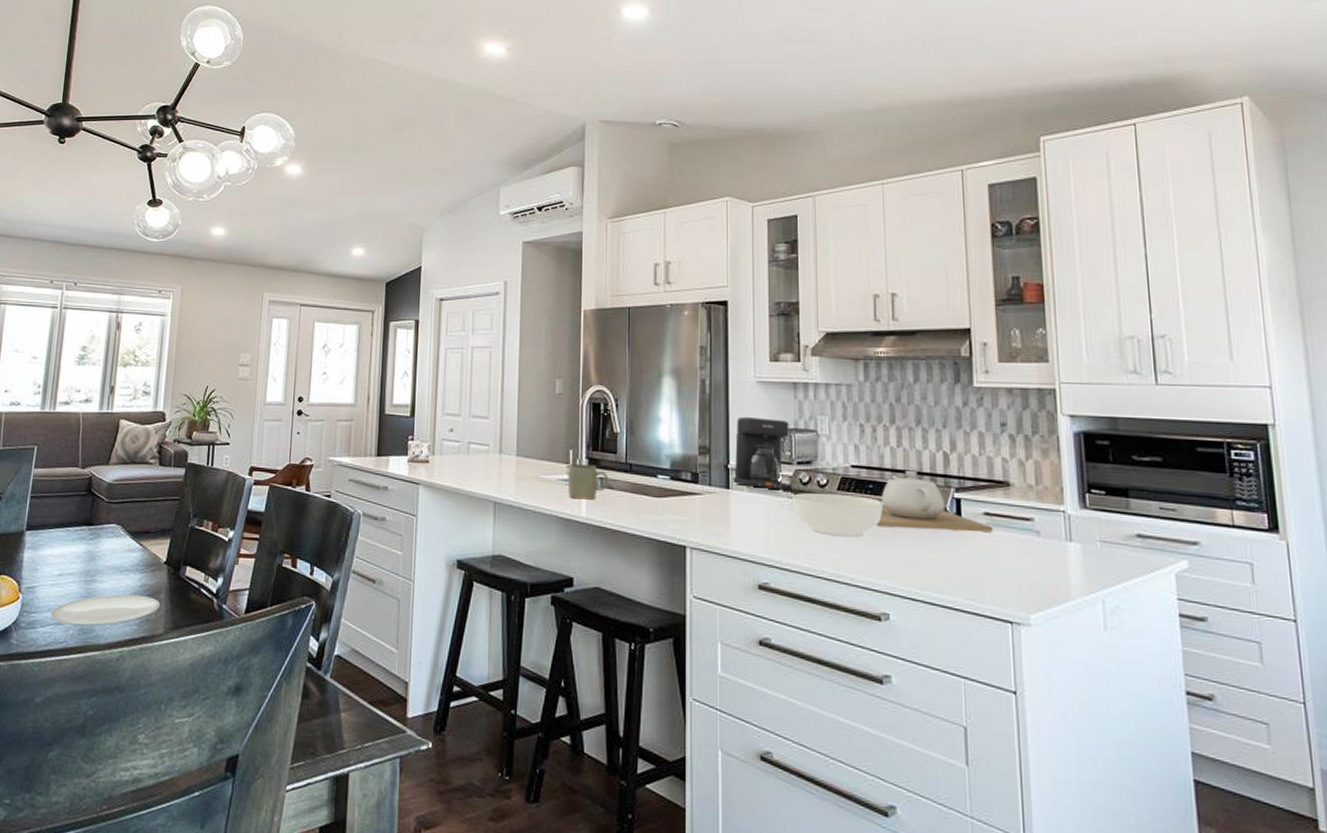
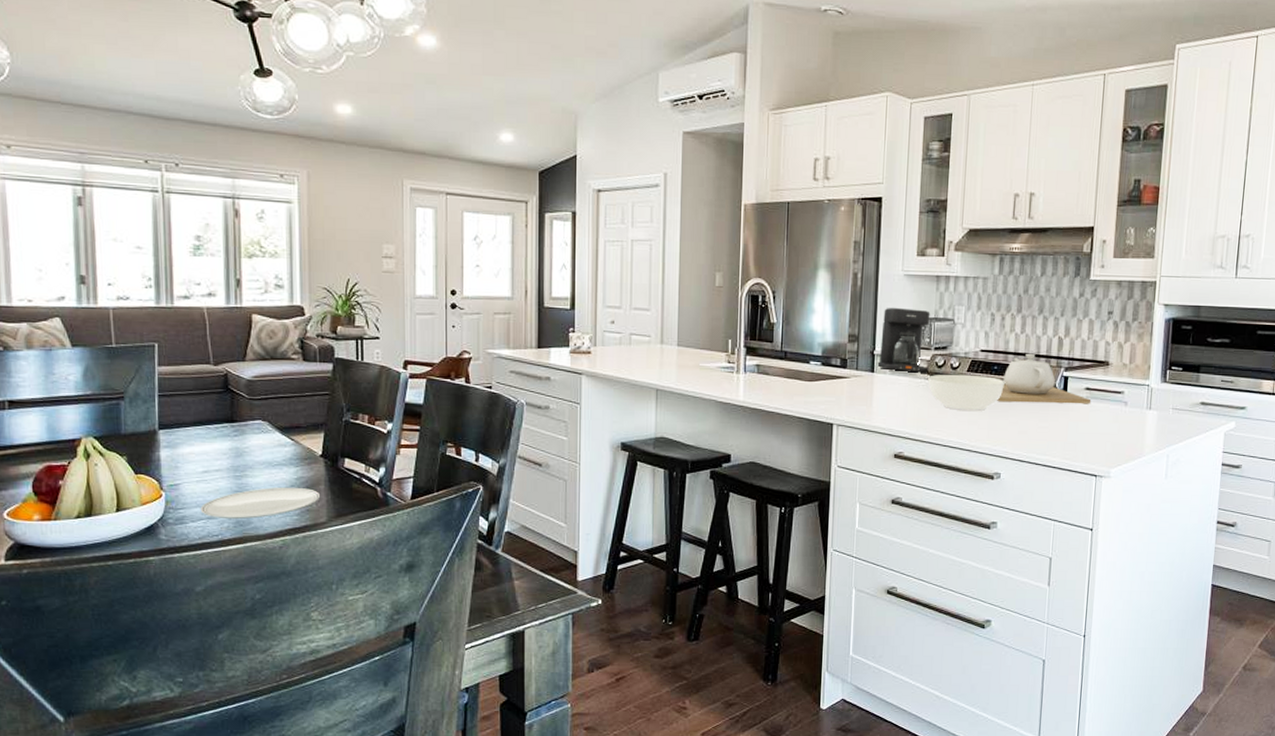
mug: present [567,463,608,500] -> none [726,352,765,385]

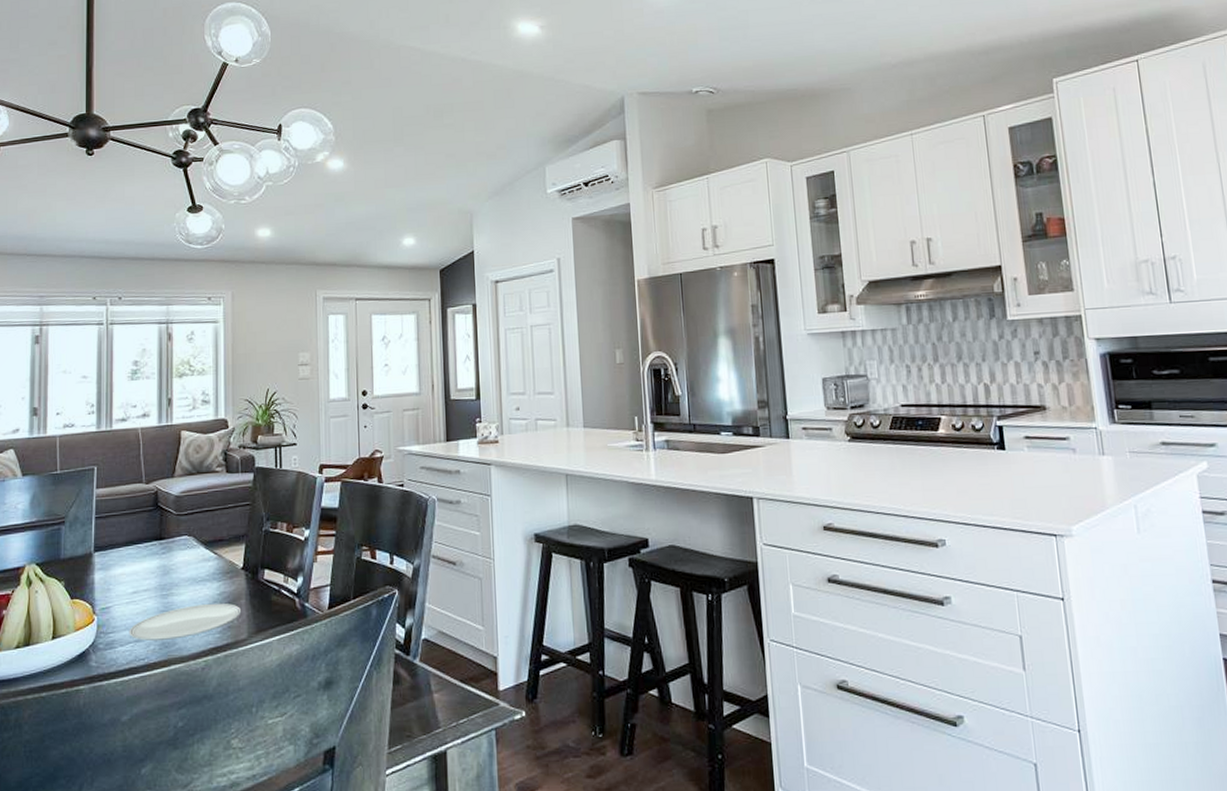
coffee maker: present [877,308,931,373] -> none [791,368,848,436]
bowl: present [927,374,1006,412] -> none [847,432,934,473]
teapot: present [997,353,1092,405] -> none [928,404,1034,460]

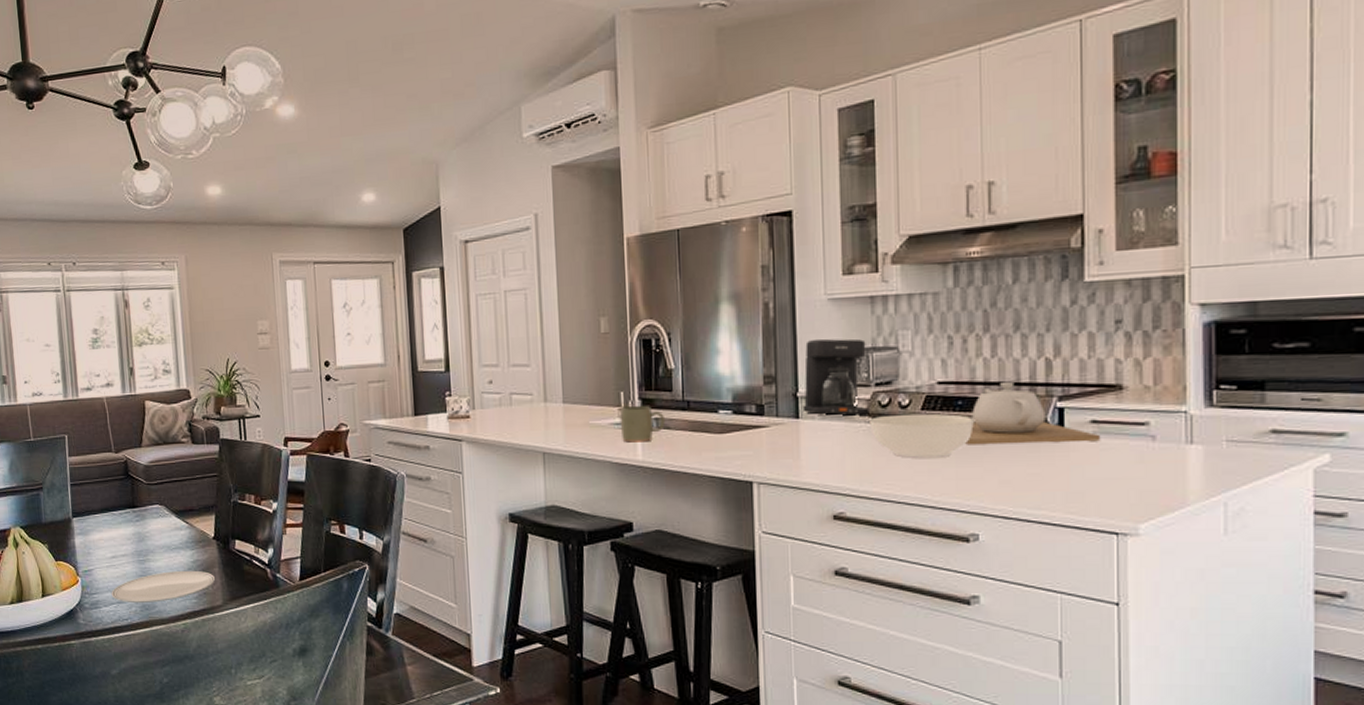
mug: none [634,428,674,463] -> present [619,405,665,443]
coffee maker: none [791,368,848,436] -> present [802,339,870,416]
bowl: none [847,432,934,473] -> present [868,413,976,459]
teapot: none [928,404,1034,460] -> present [965,381,1101,445]

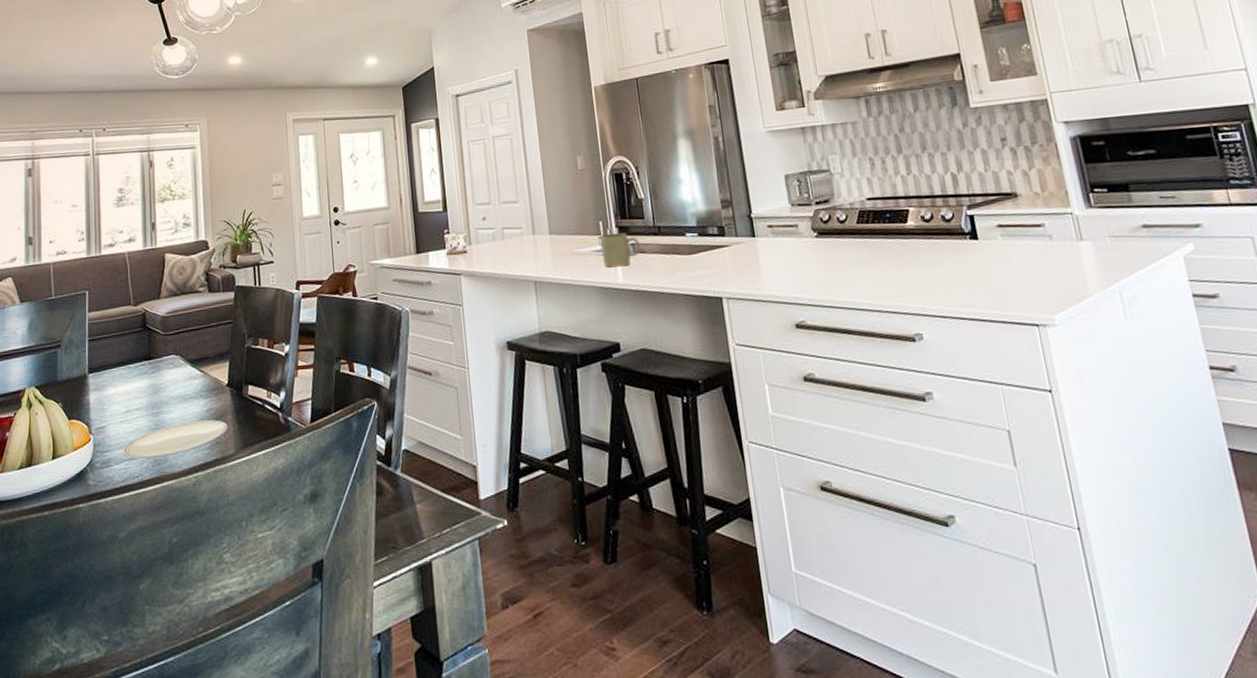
coffee maker: present [802,339,870,416] -> none [753,164,814,233]
bowl: present [868,413,976,459] -> none [814,226,904,268]
teapot: present [965,381,1101,445] -> none [898,194,1009,253]

